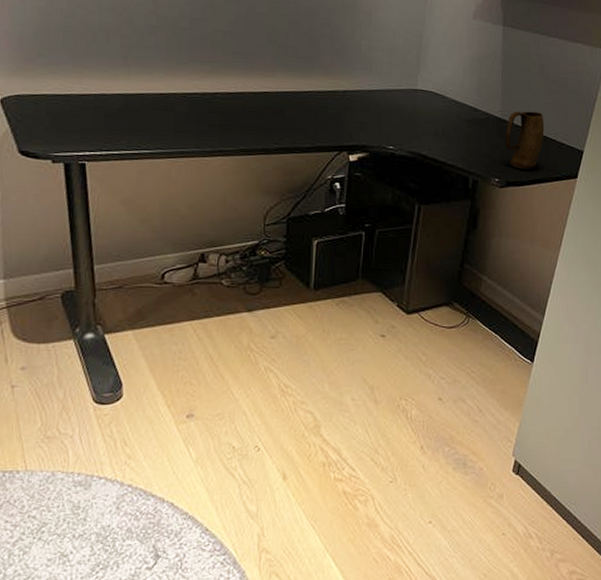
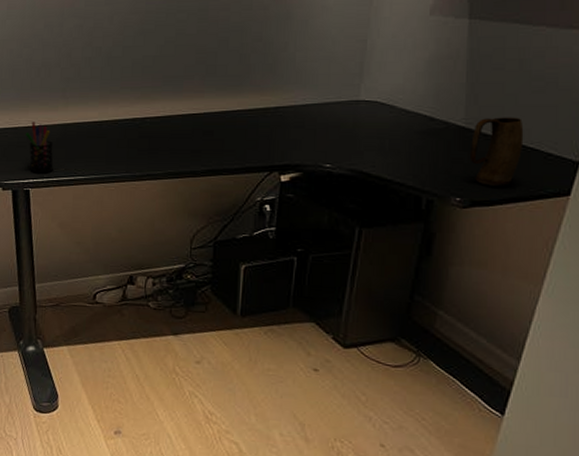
pen holder: none [79,89,114,146] -> present [25,122,54,173]

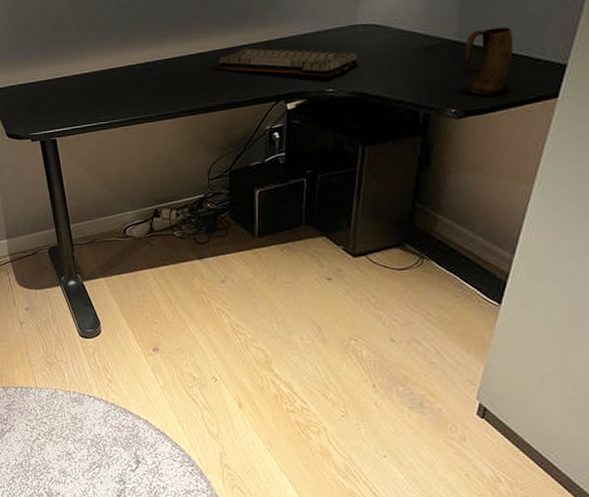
pen holder: present [25,122,54,173] -> none [47,74,76,123]
keyboard: none [203,113,360,152] -> present [212,47,359,77]

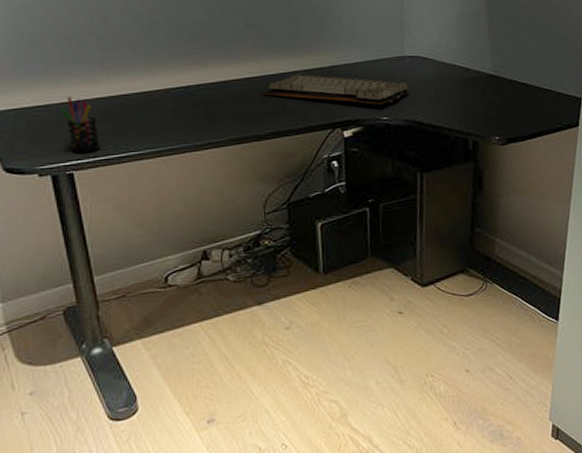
pen holder: none [47,74,76,123] -> present [60,97,100,154]
mug: present [462,26,514,95] -> none [500,64,540,124]

